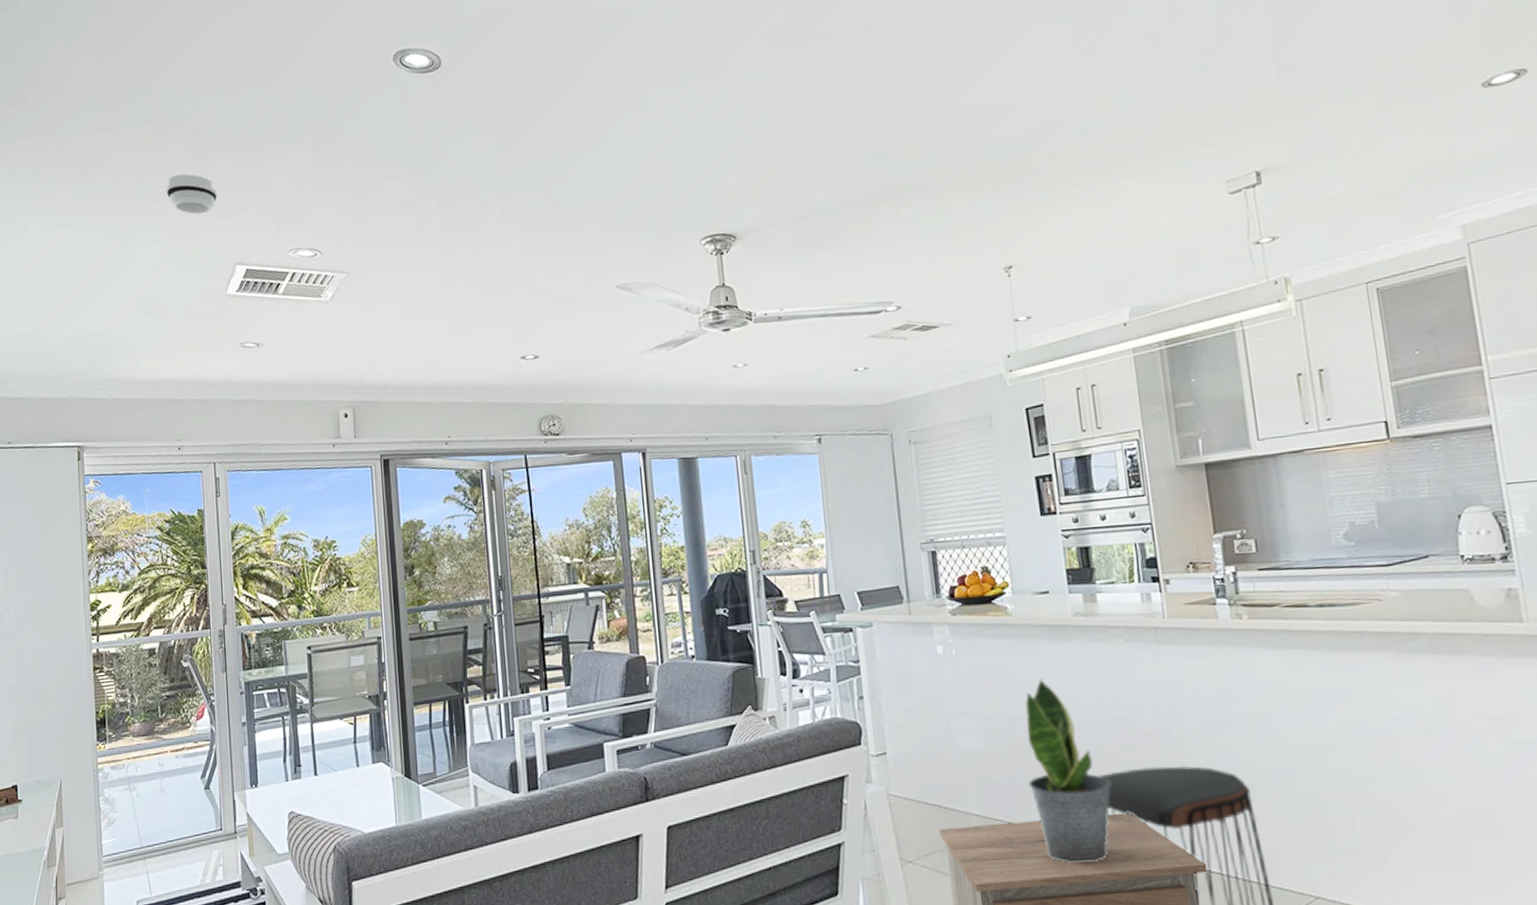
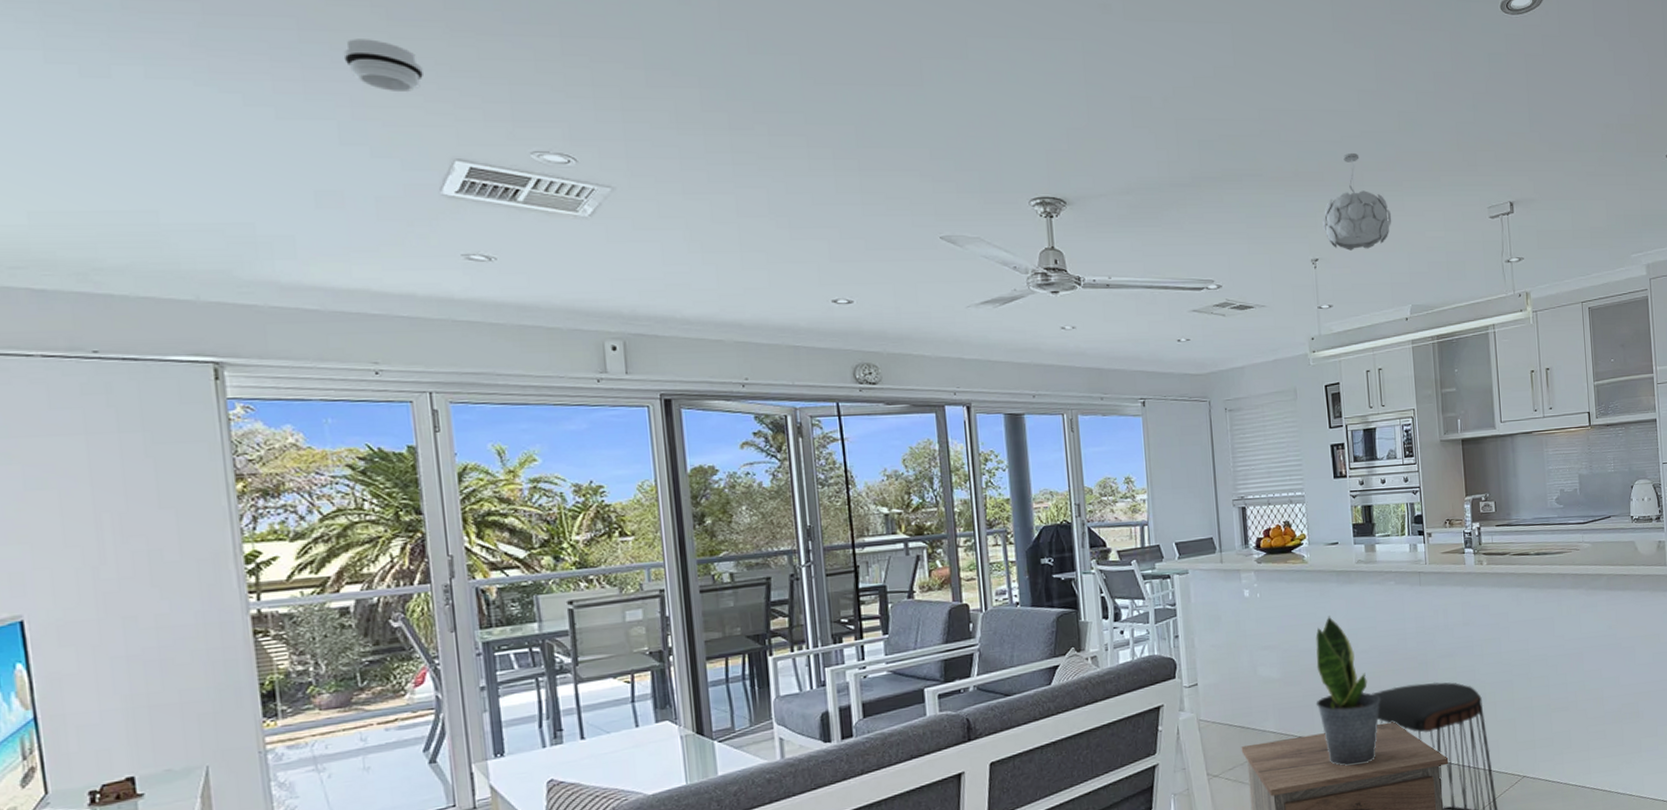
pendant light: none [1015,142,1101,253] -> present [1322,152,1392,251]

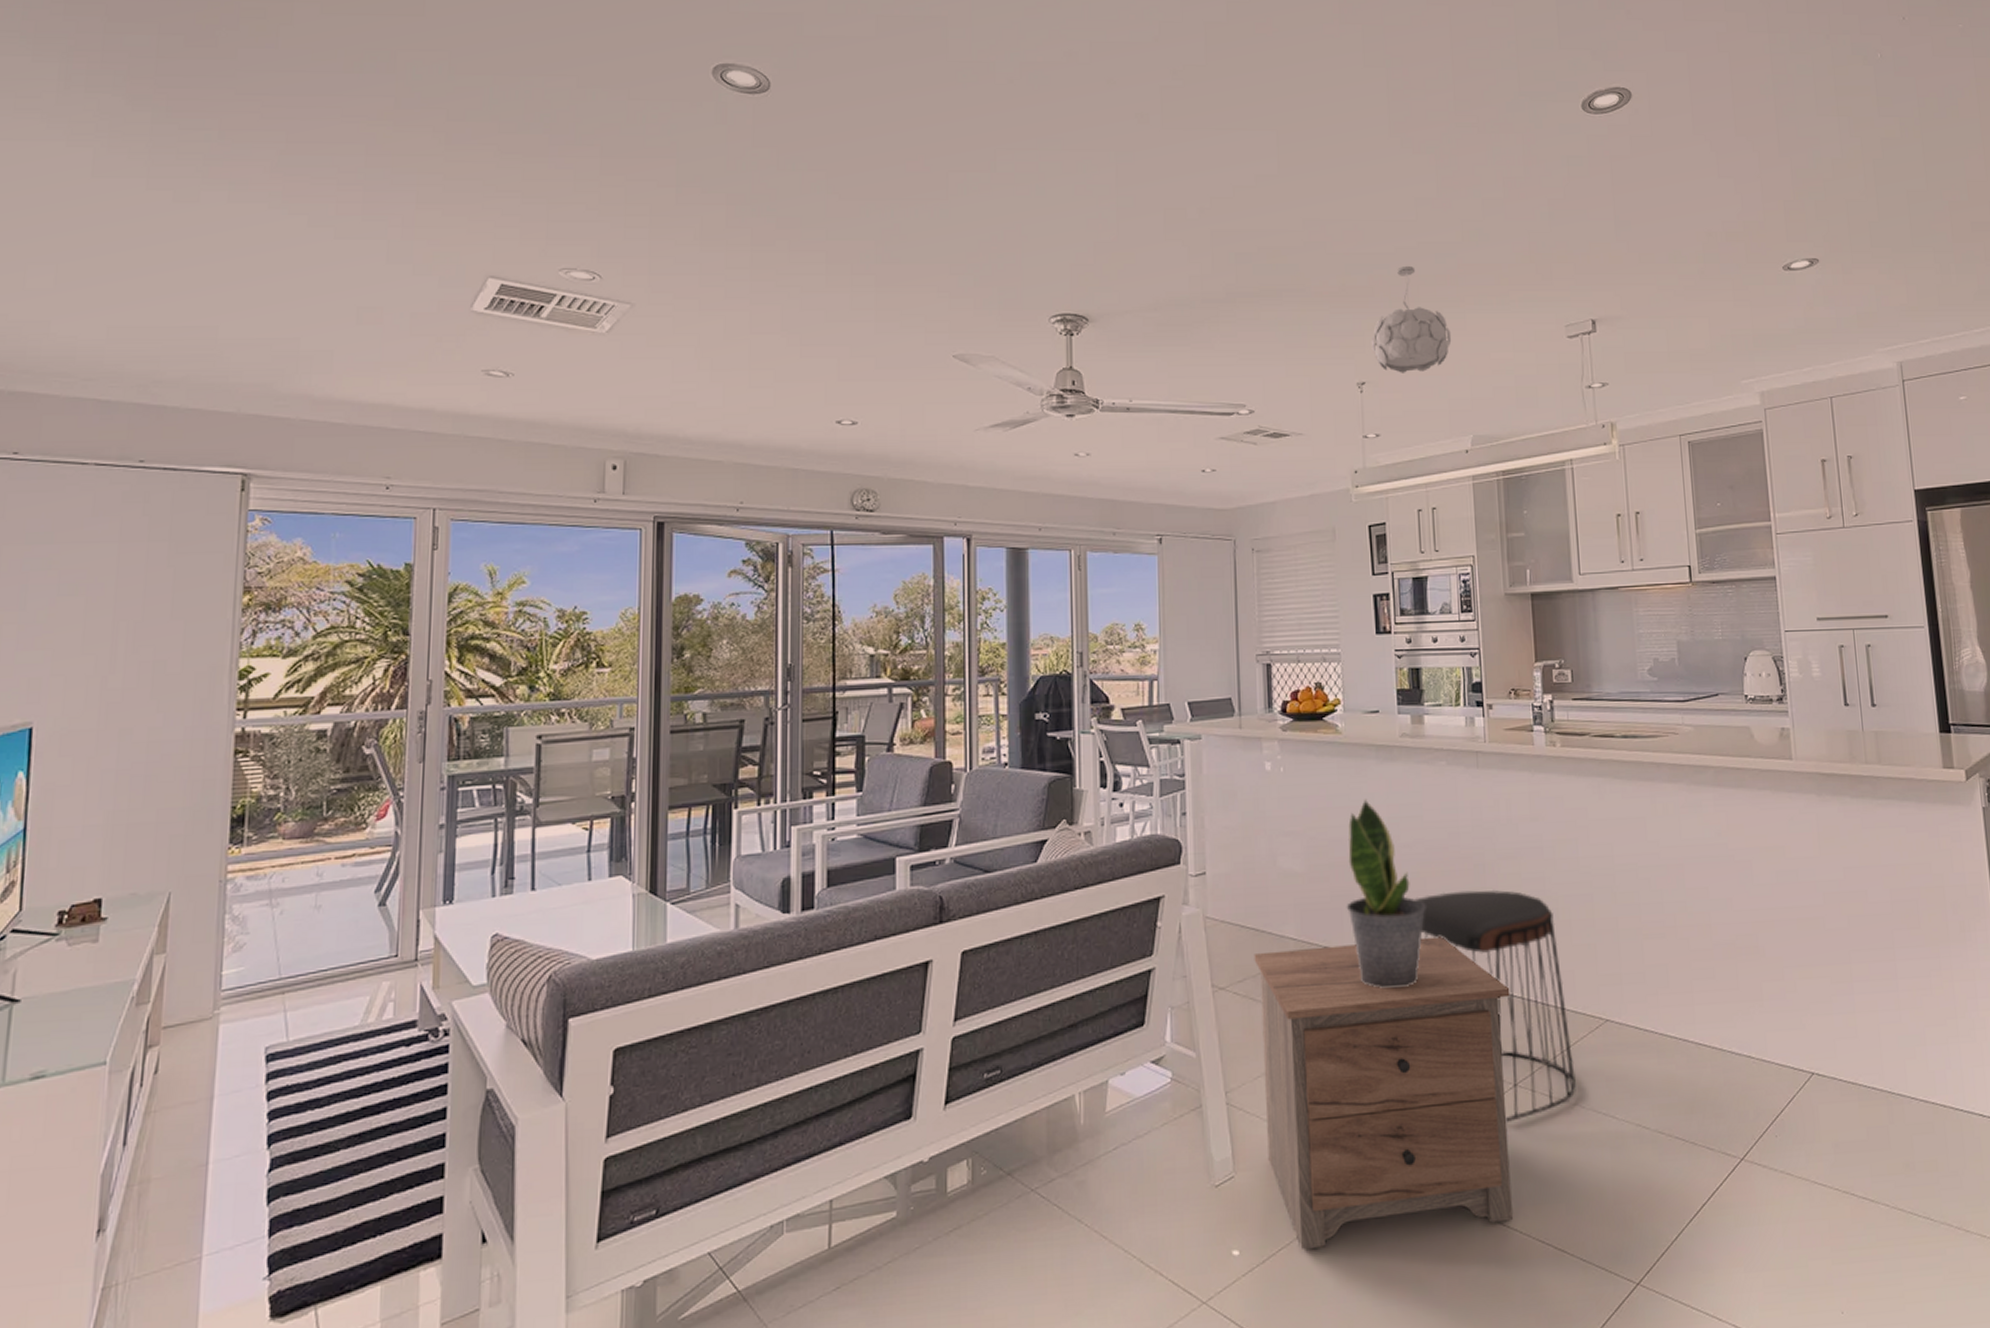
smoke detector: present [343,39,425,93] -> none [402,162,472,213]

